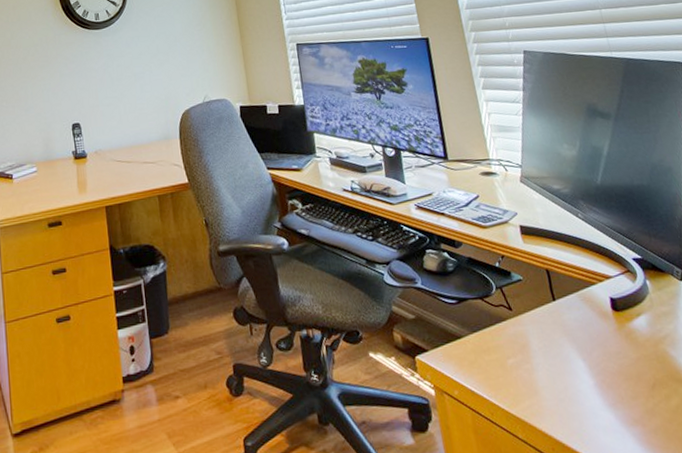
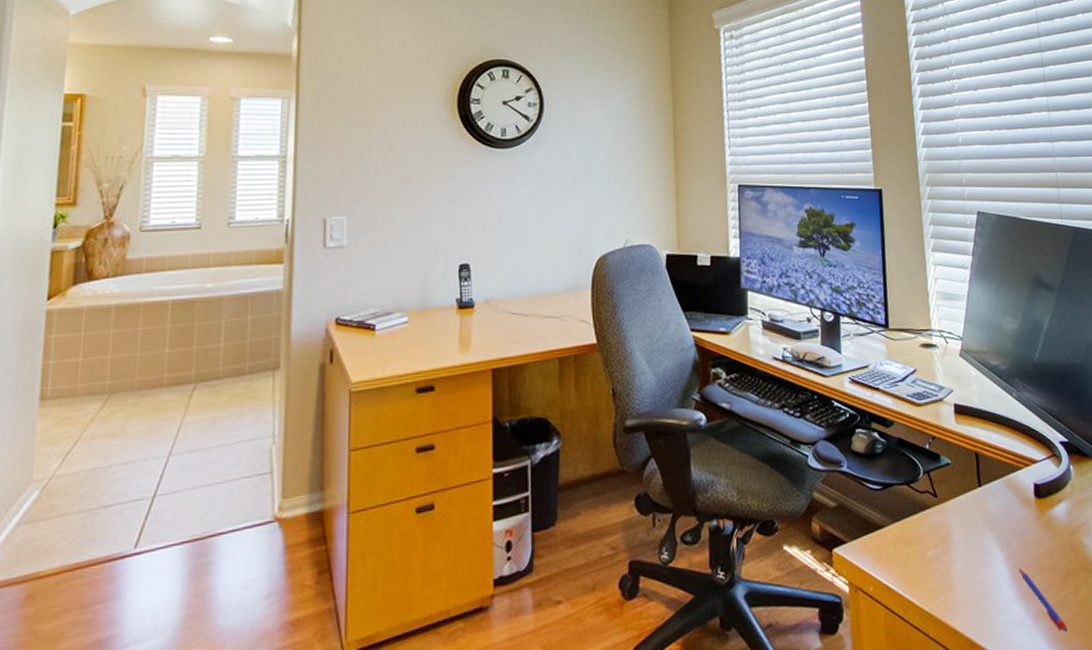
pen: none [602,376,662,439] -> present [1018,567,1068,632]

